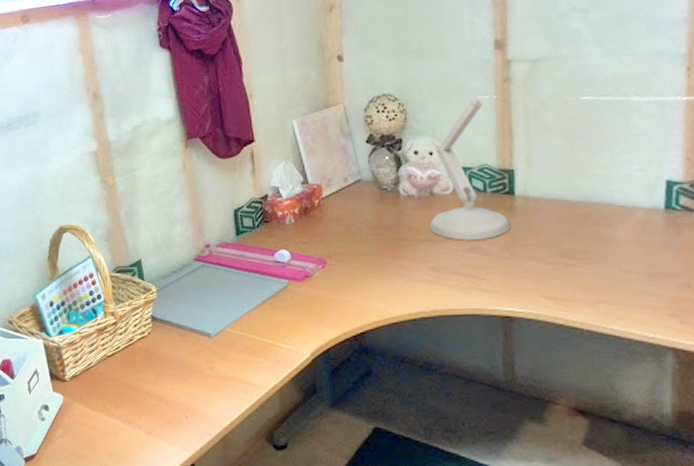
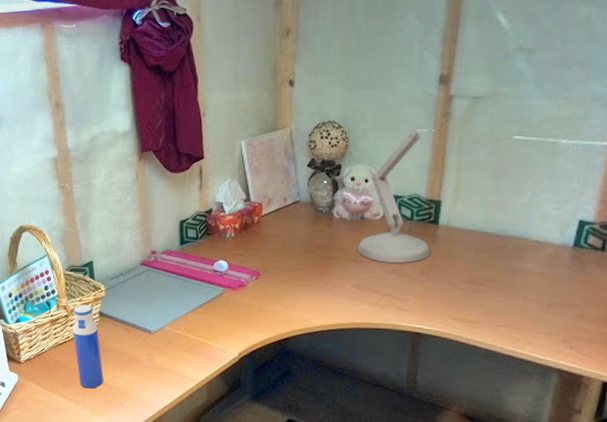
water bottle: none [122,309,160,406] -> present [73,305,104,389]

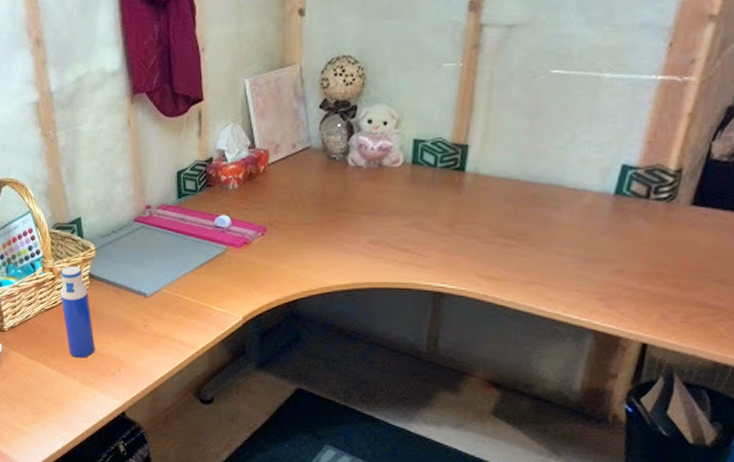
desk lamp: present [357,131,430,263] -> none [373,65,455,215]

